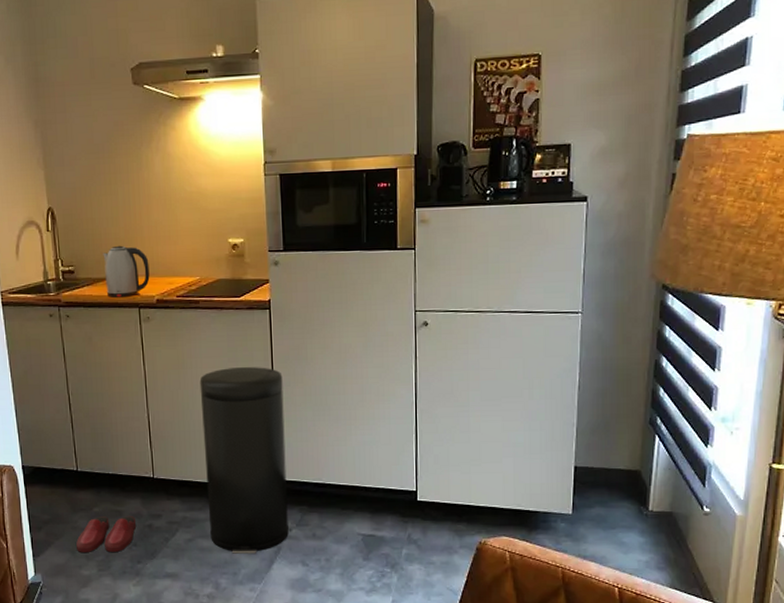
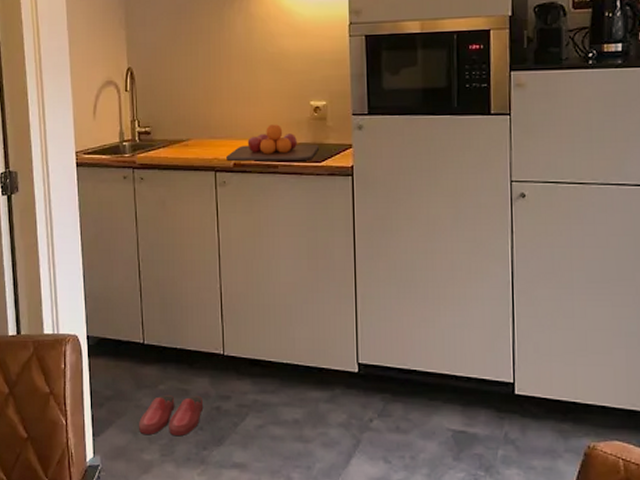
kettle: present [103,245,150,299] -> none [180,106,227,161]
chopping board: none [149,261,239,299] -> present [226,124,320,162]
pedal bin: present [199,367,289,555] -> none [276,237,369,447]

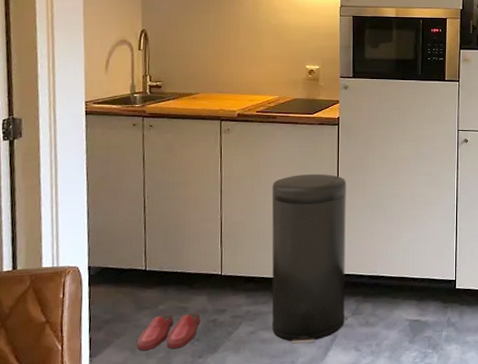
chopping board: present [226,124,320,162] -> none [231,83,313,113]
pedal bin: none [276,237,369,447] -> present [271,174,346,345]

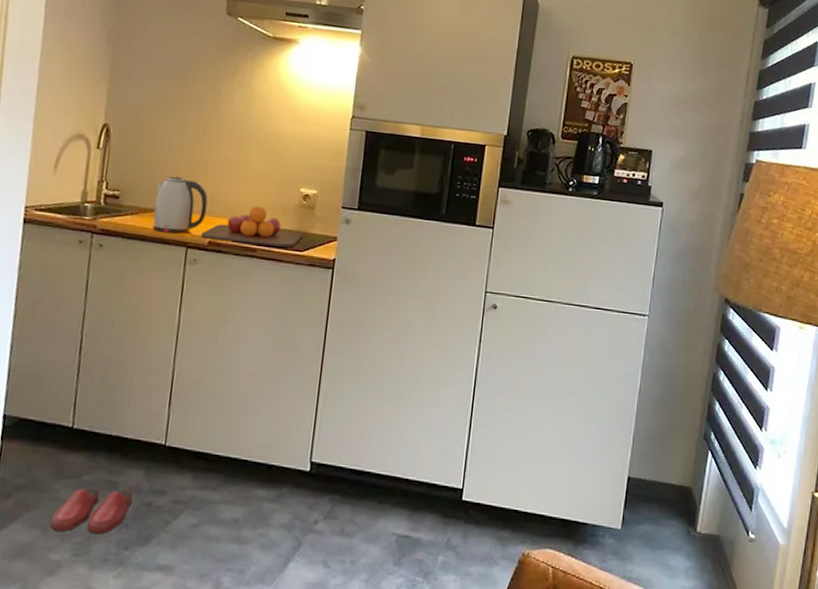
kettle: none [190,66,233,112] -> present [152,176,208,235]
chopping board: none [231,83,313,113] -> present [201,206,304,248]
pedal bin: present [271,174,346,345] -> none [220,327,335,549]

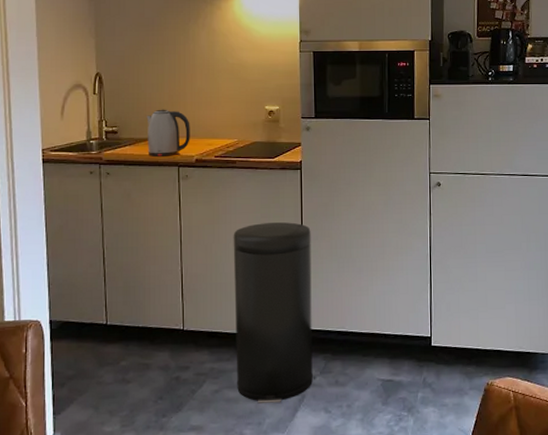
slippers: present [50,487,133,534] -> none [100,369,164,409]
chopping board: present [201,206,304,248] -> none [189,125,273,158]
pedal bin: none [220,327,335,549] -> present [233,222,313,404]

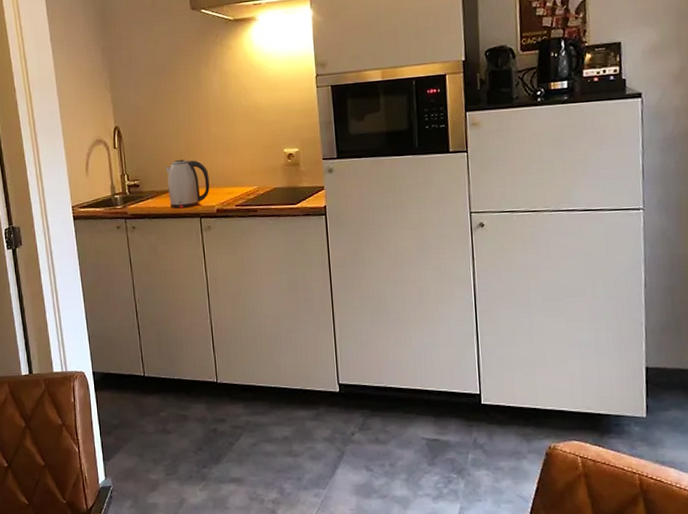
pedal bin: present [233,222,313,404] -> none [259,271,351,460]

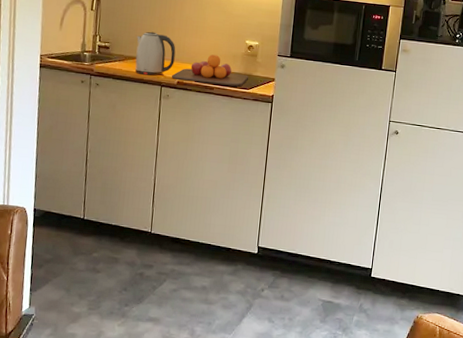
chopping board: none [210,171,295,208] -> present [172,54,249,87]

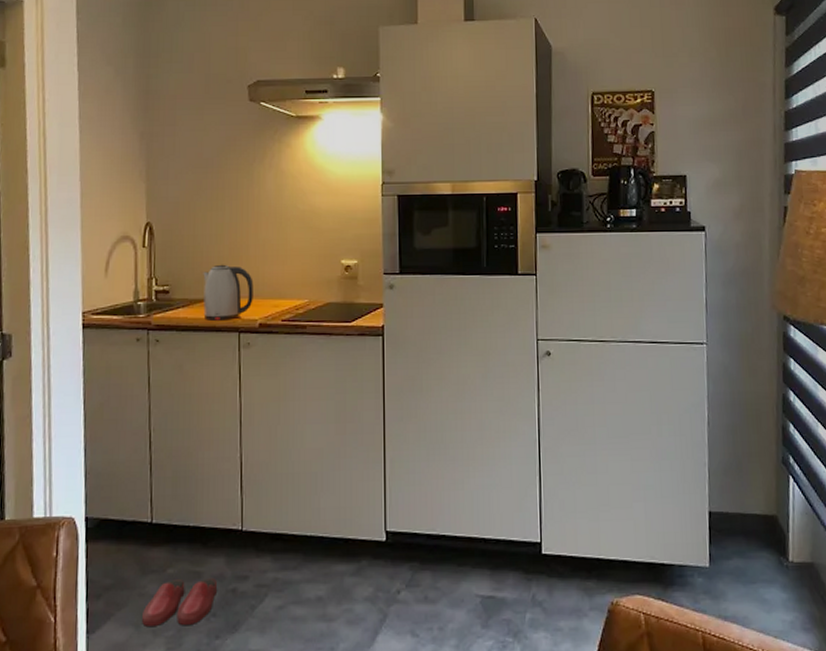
slippers: none [72,261,130,295] -> present [142,578,218,628]
chopping board: present [172,54,249,87] -> none [252,283,350,322]

